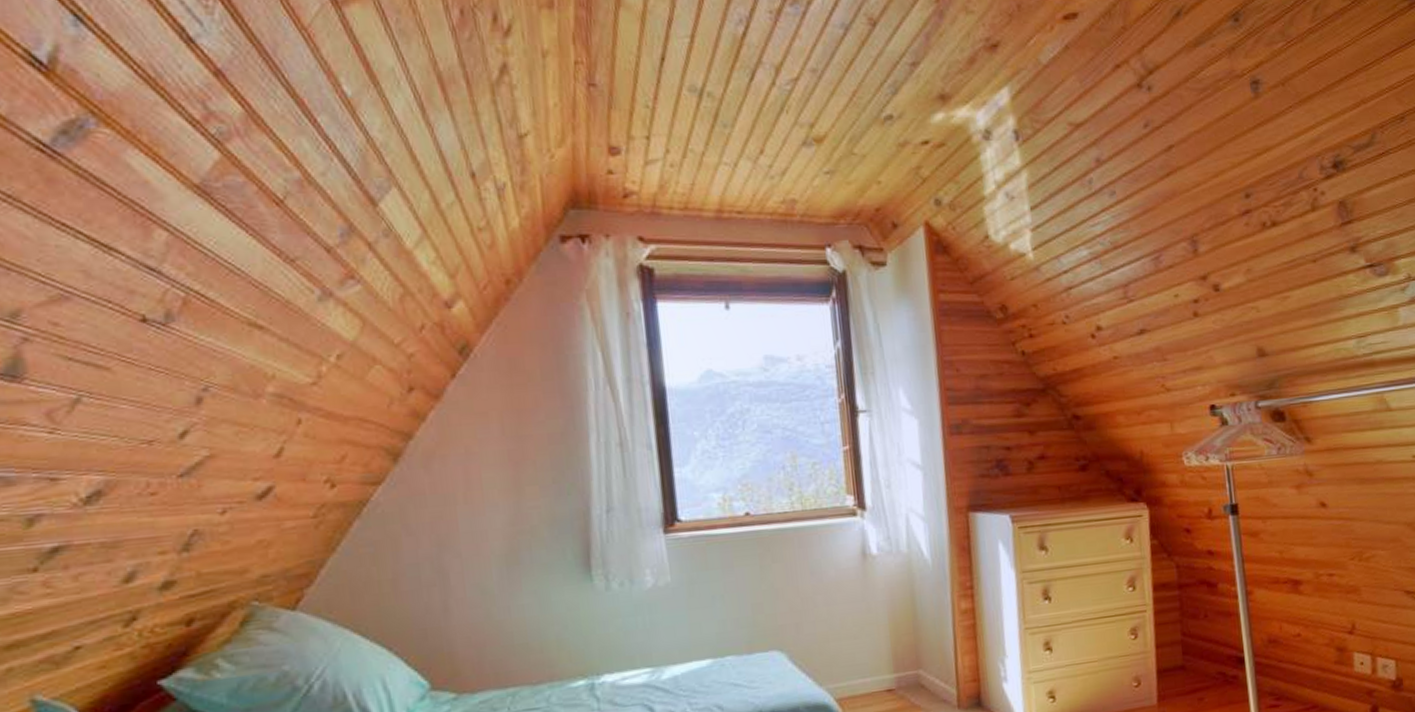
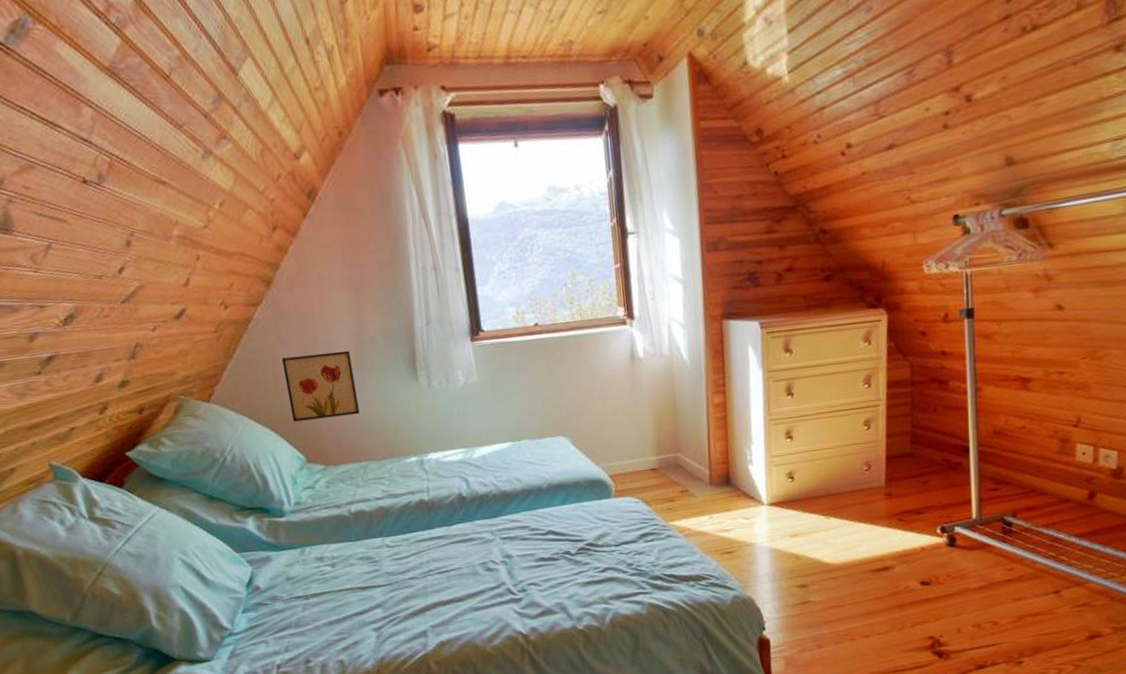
wall art: none [406,543,511,636] -> present [281,350,360,422]

